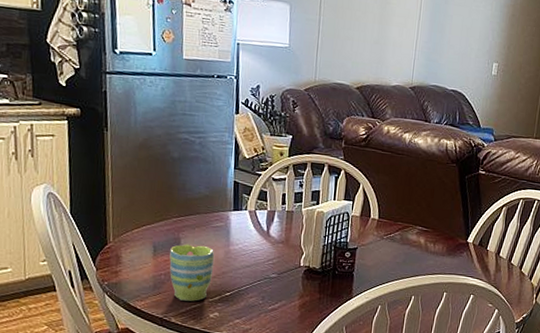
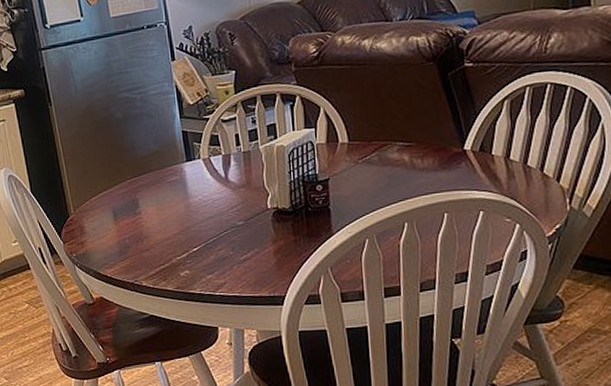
mug: present [169,244,215,302] -> none [130,202,177,263]

